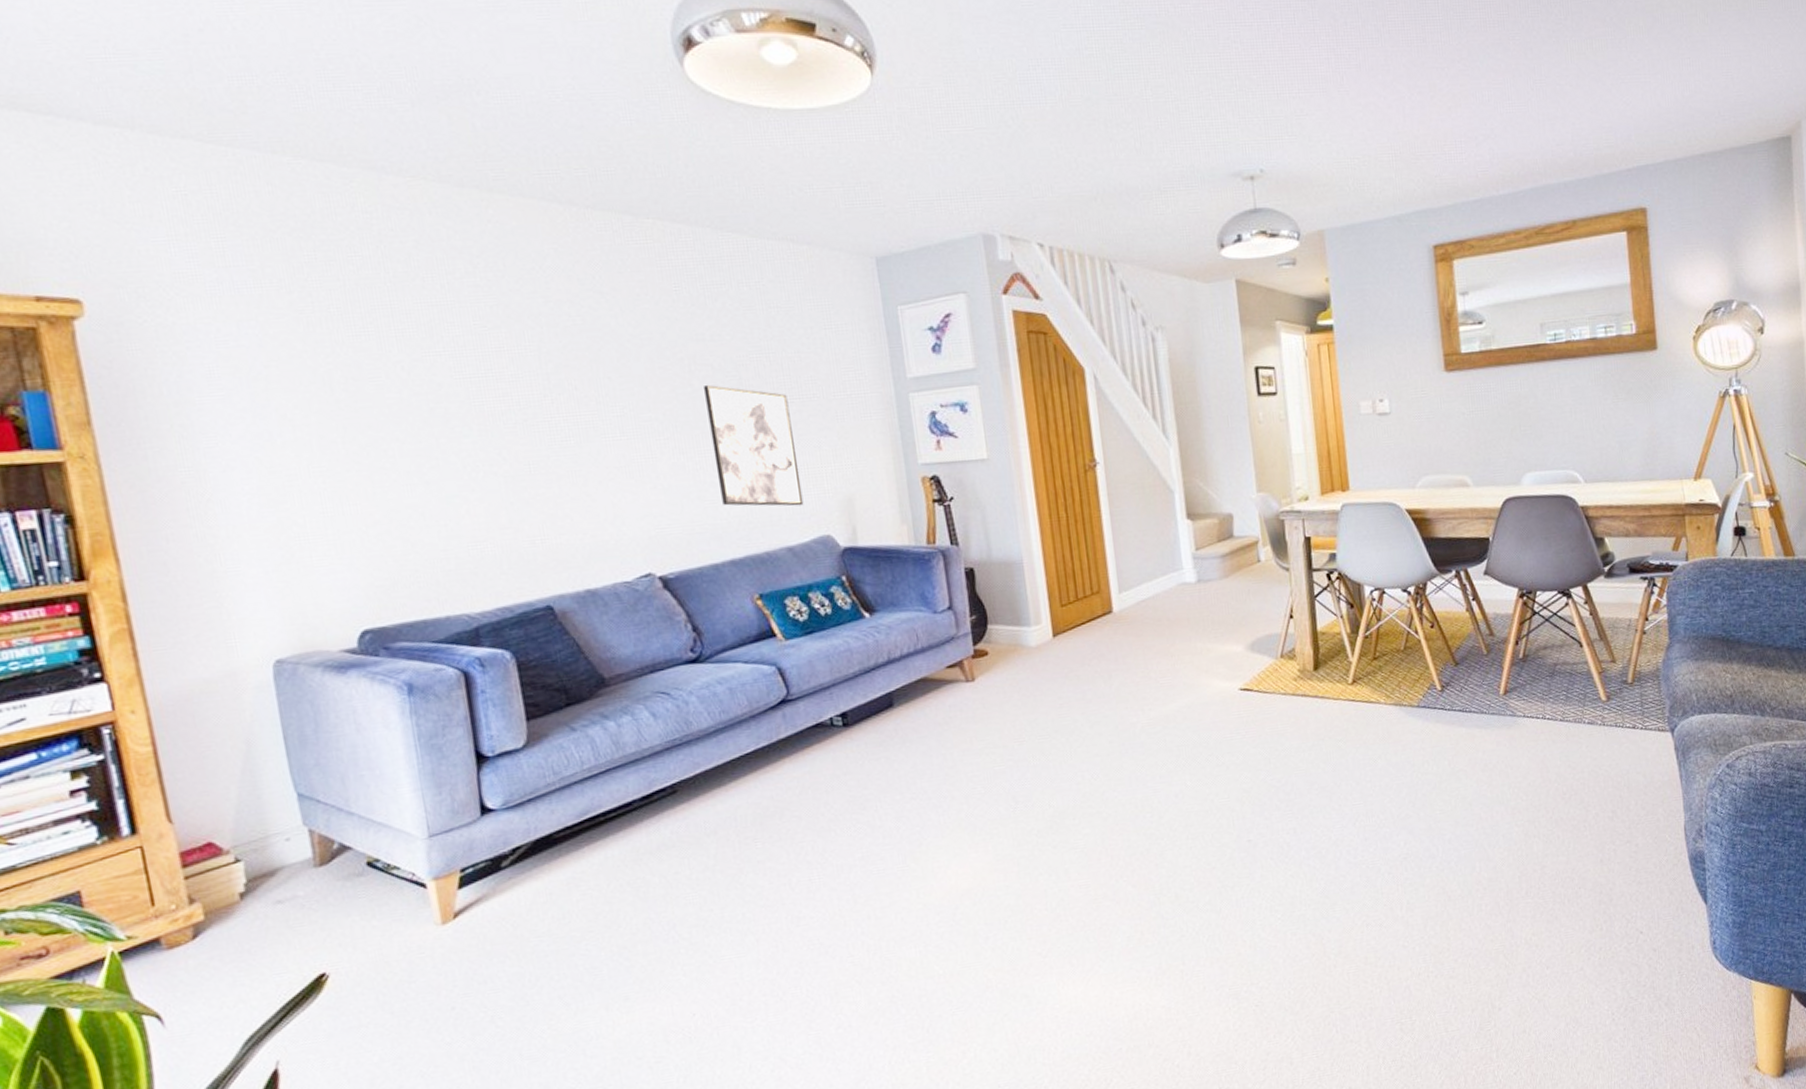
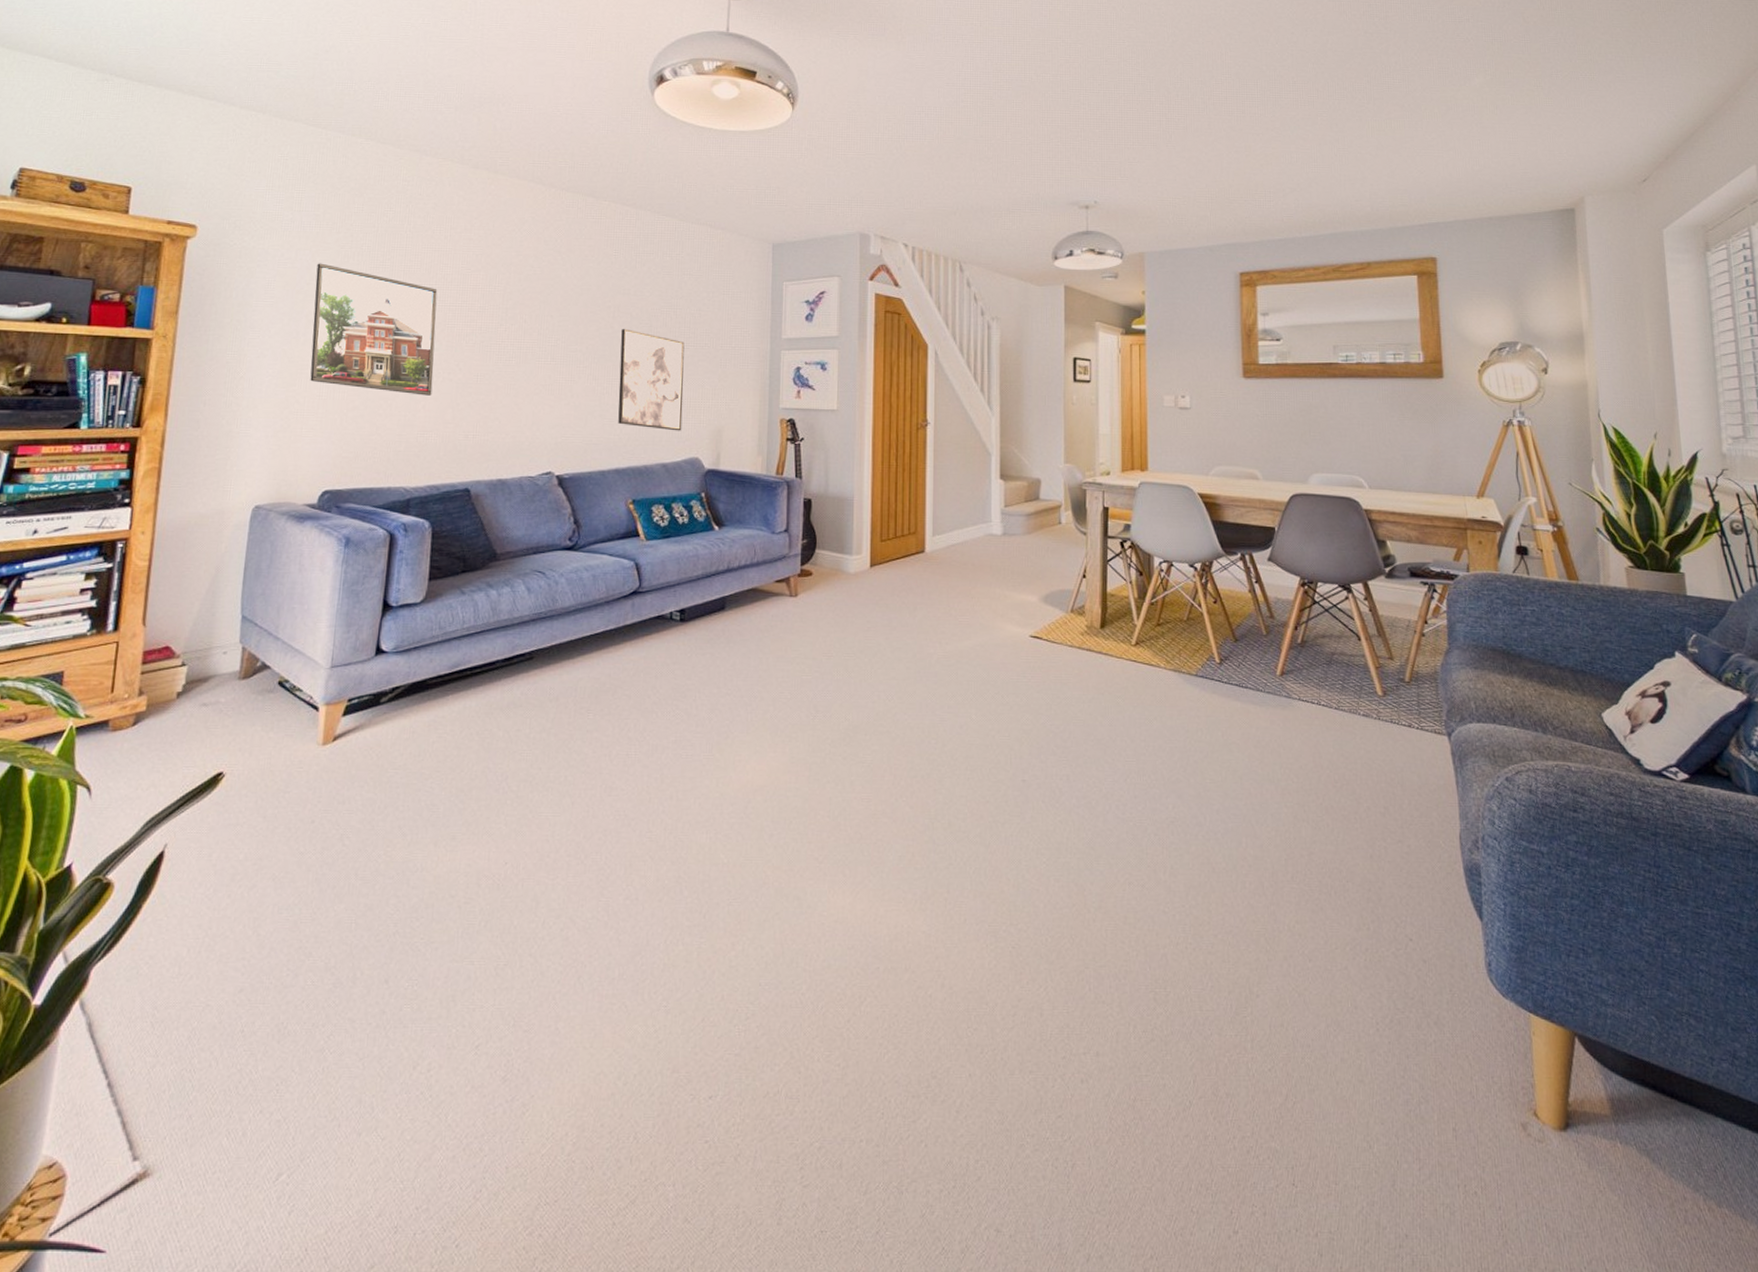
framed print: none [271,336,475,498] -> present [310,263,438,396]

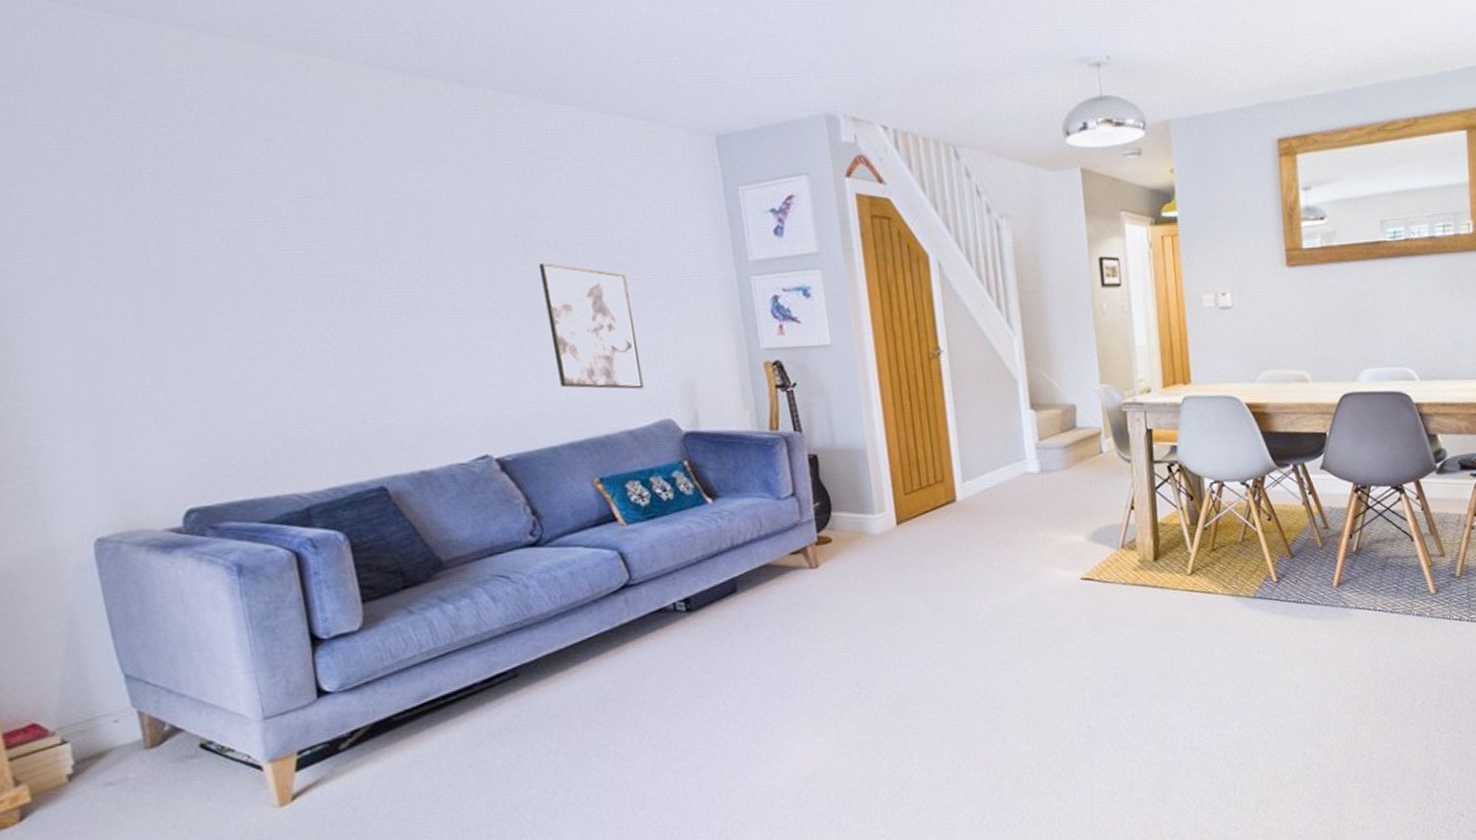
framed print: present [310,263,438,396] -> none [80,201,302,374]

